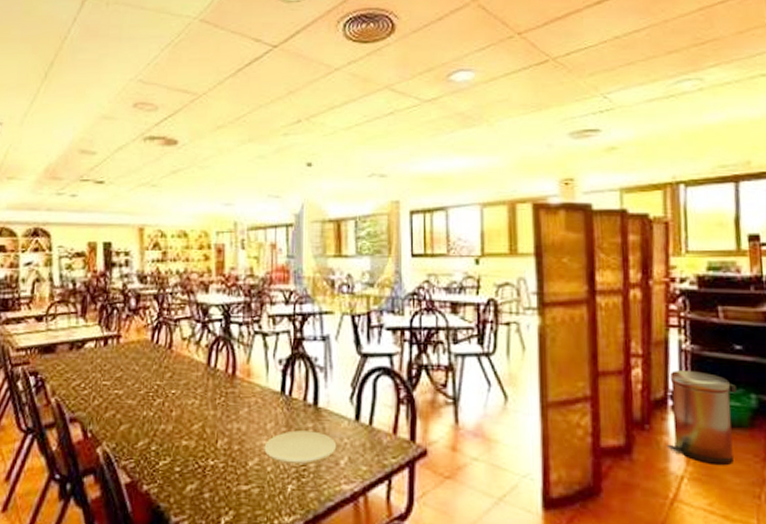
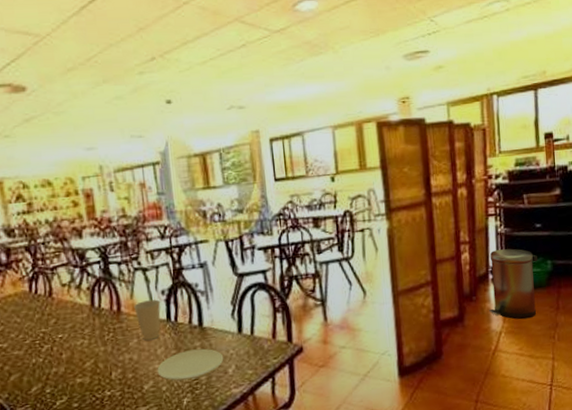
cup: none [249,368,277,412] -> present [134,299,161,341]

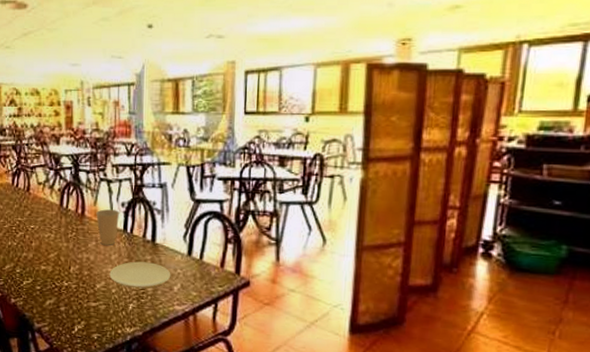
pedal bin: present [489,248,537,320] -> none [472,222,549,306]

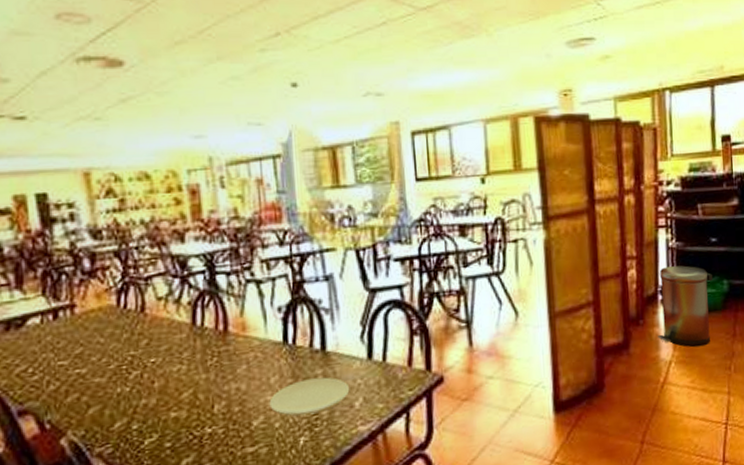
cup: present [96,209,120,245] -> none [244,317,277,367]
pedal bin: none [472,222,549,306] -> present [658,265,712,347]

